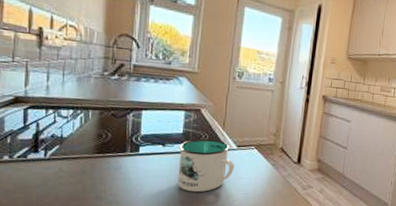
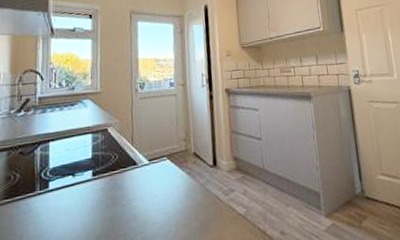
mug: present [178,138,234,193] -> none [89,157,149,224]

